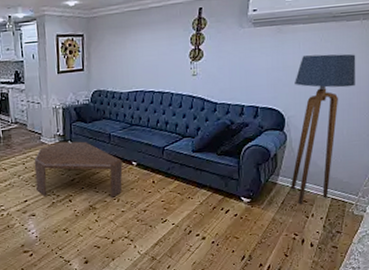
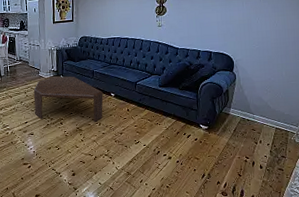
floor lamp: present [290,54,356,205] -> none [240,11,290,132]

